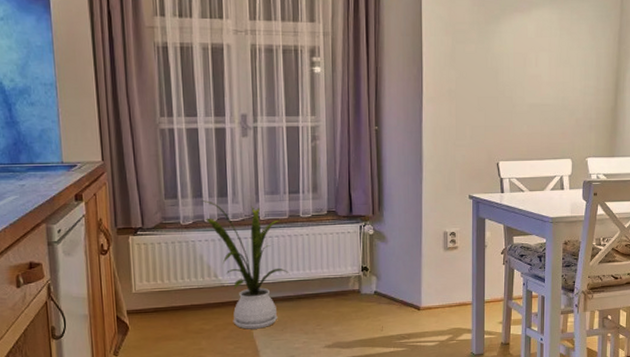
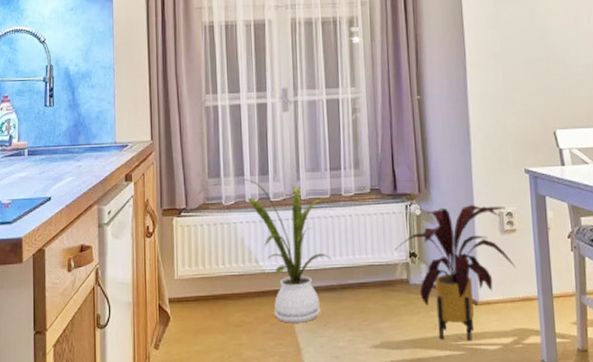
house plant: none [348,226,456,339] -> present [394,205,517,341]

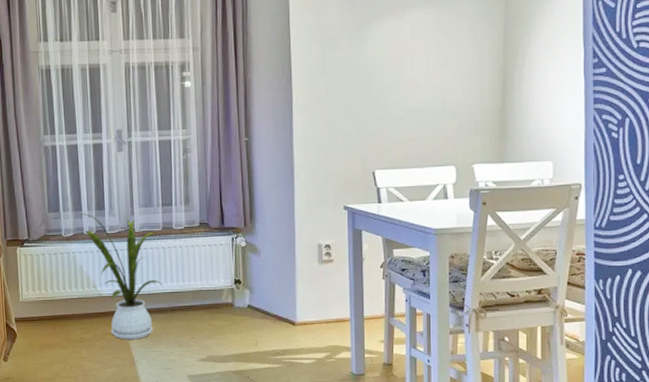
house plant: present [394,205,517,341] -> none [221,238,332,356]

